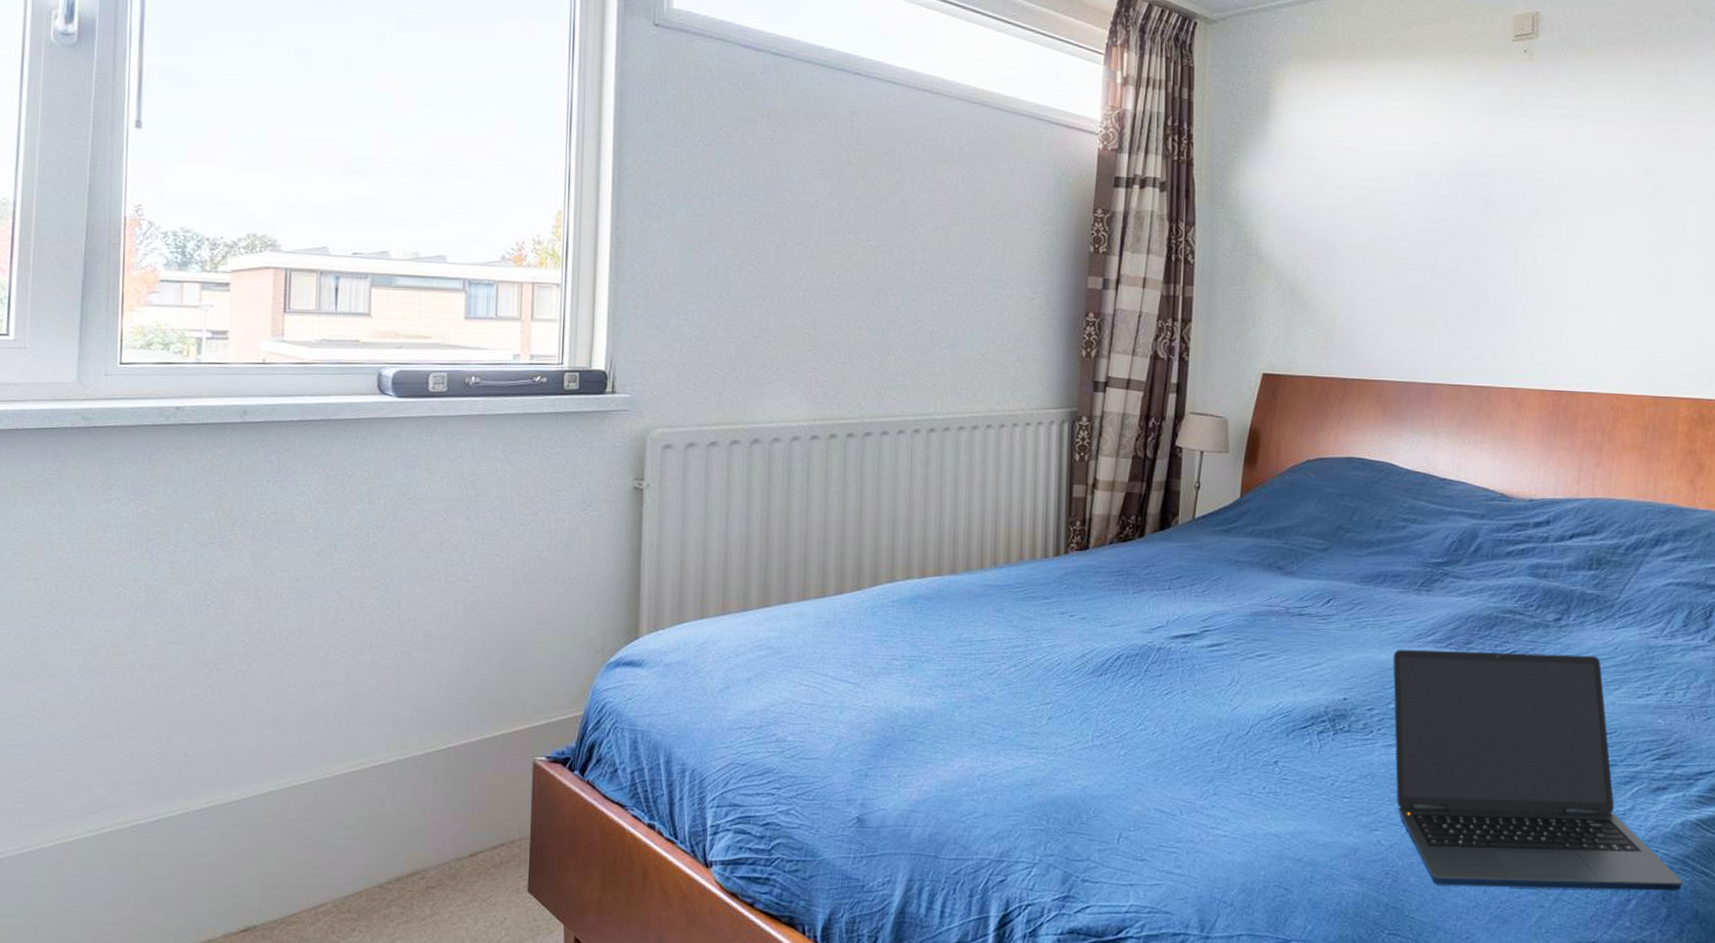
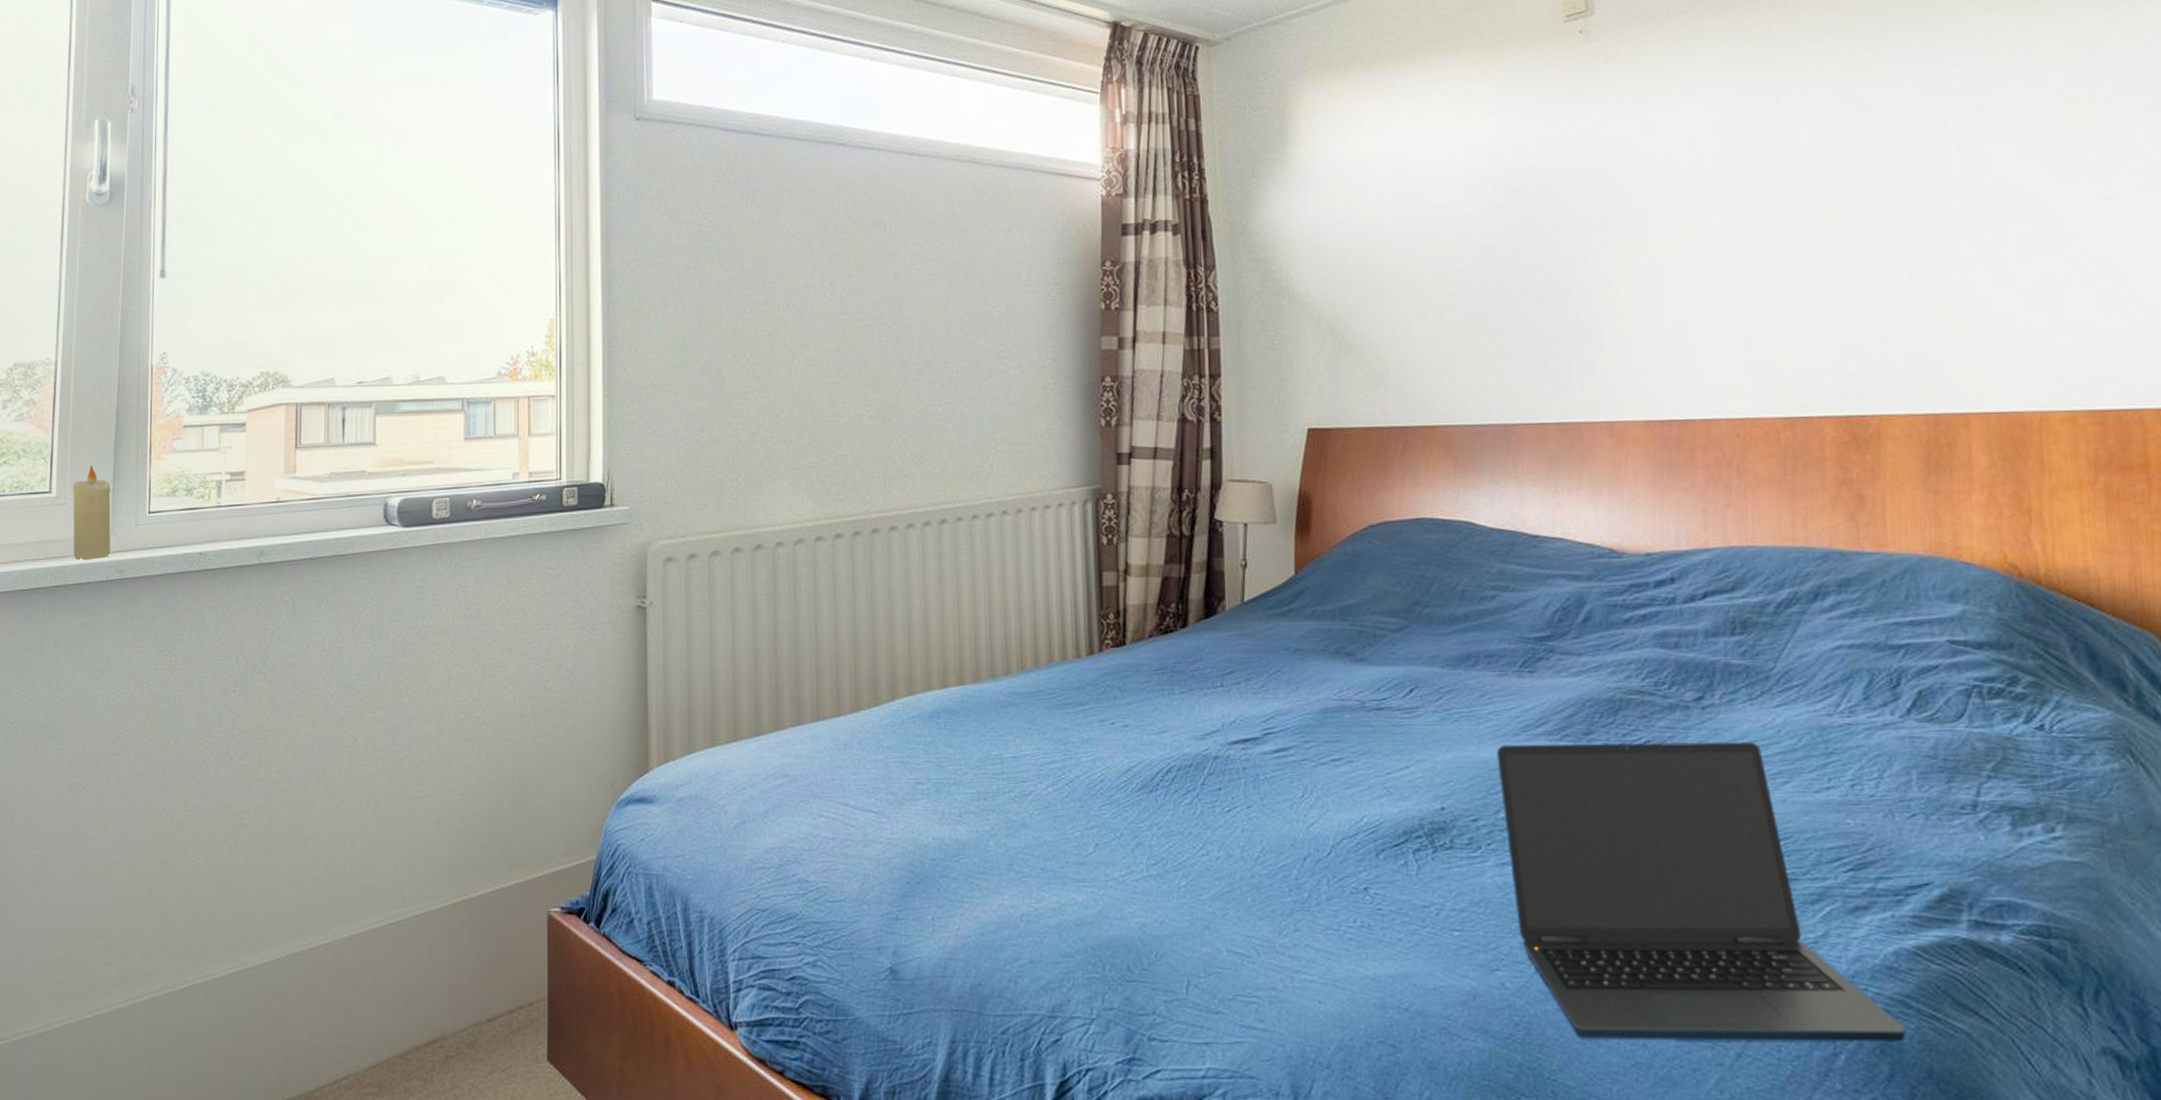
candle: none [33,310,77,405] -> present [72,465,111,560]

